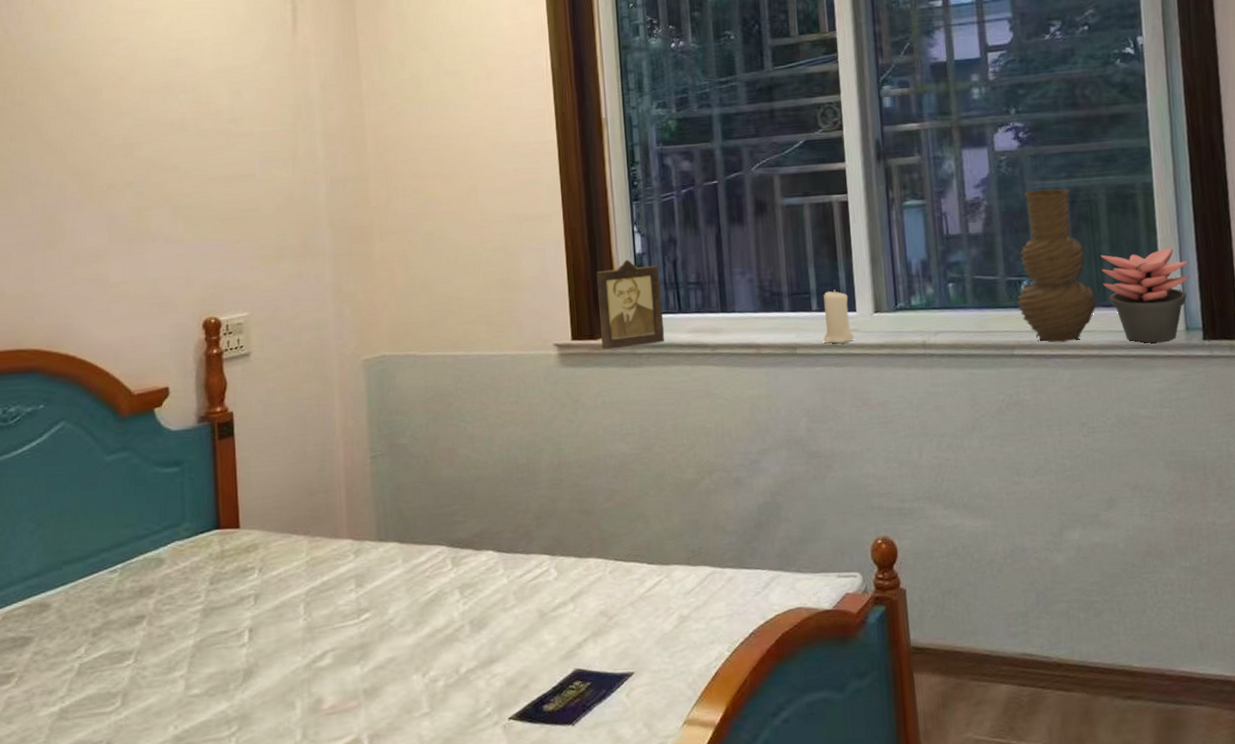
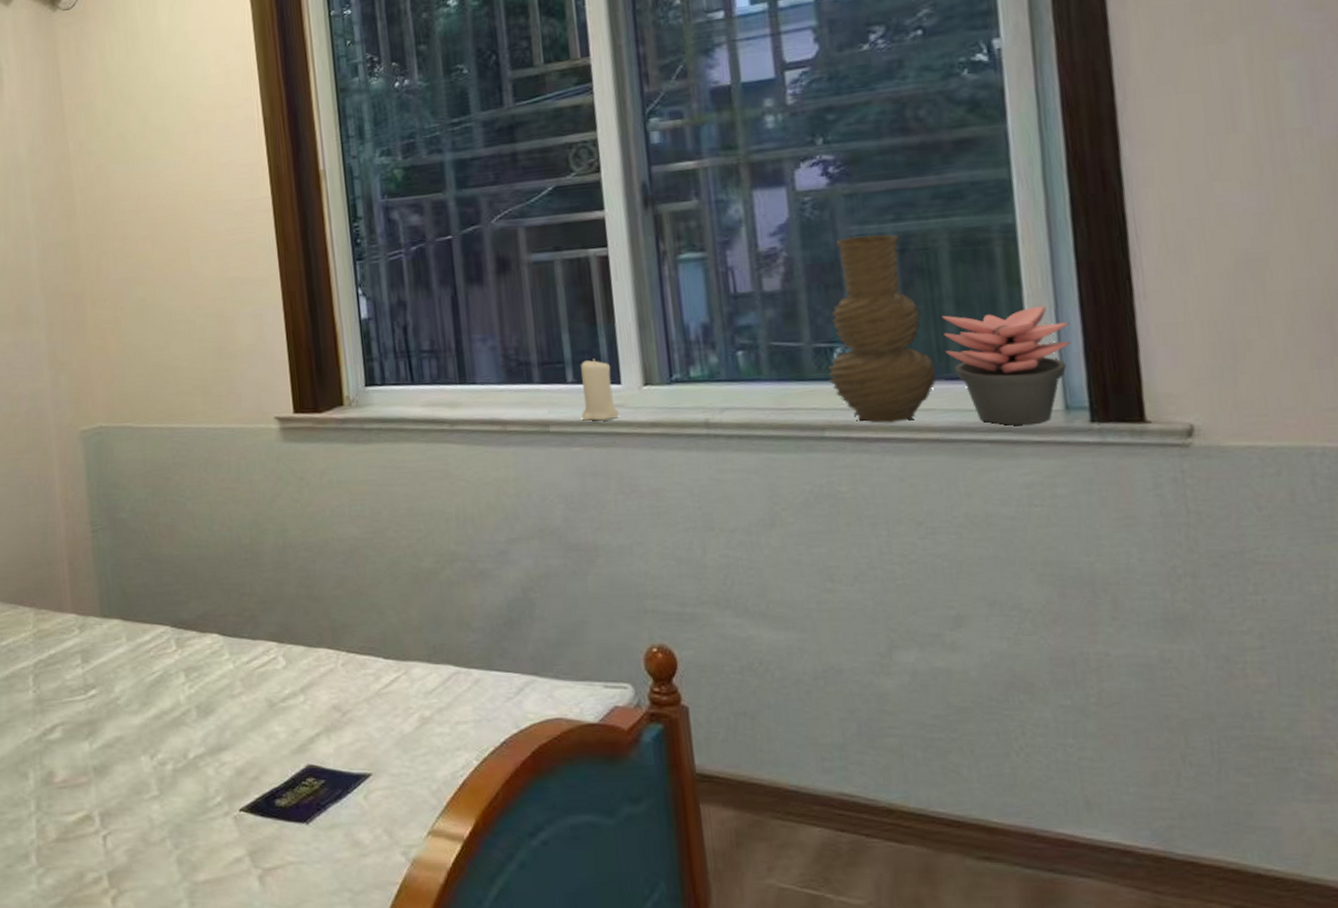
photo frame: present [596,259,665,350] -> none [318,325,396,424]

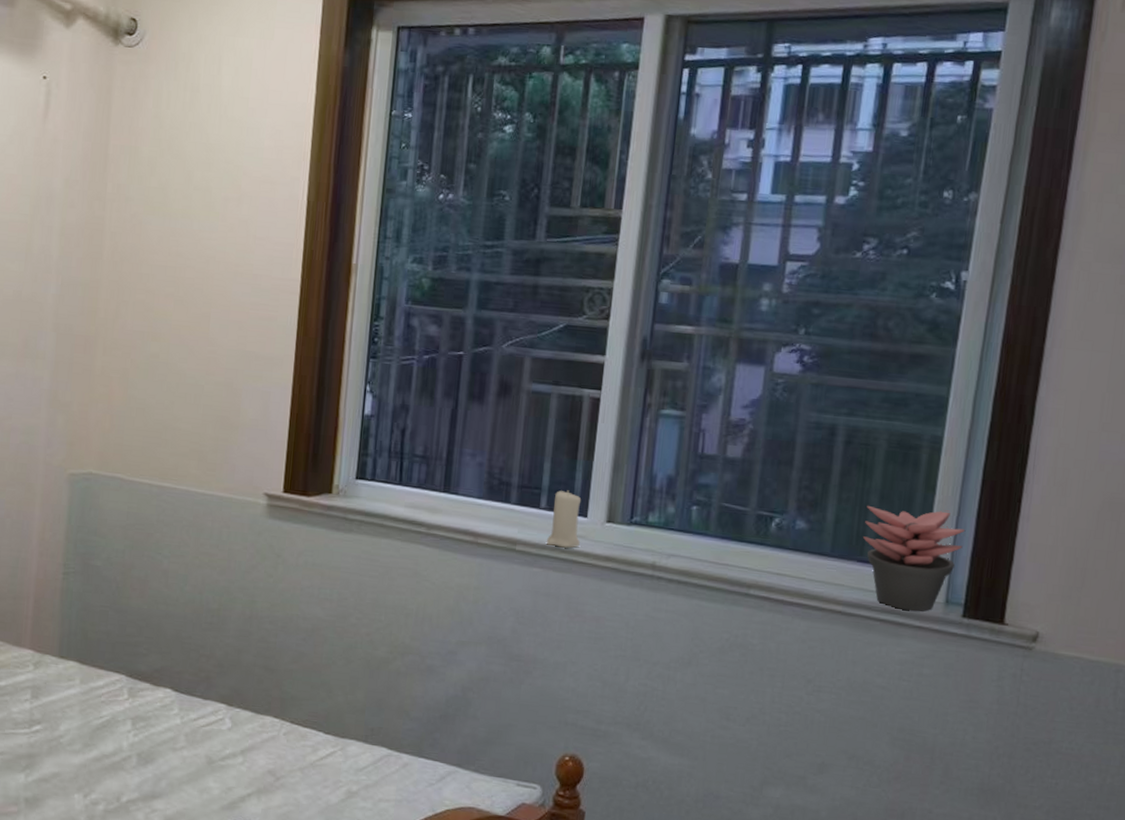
vase: present [828,233,936,424] -> none [764,422,852,592]

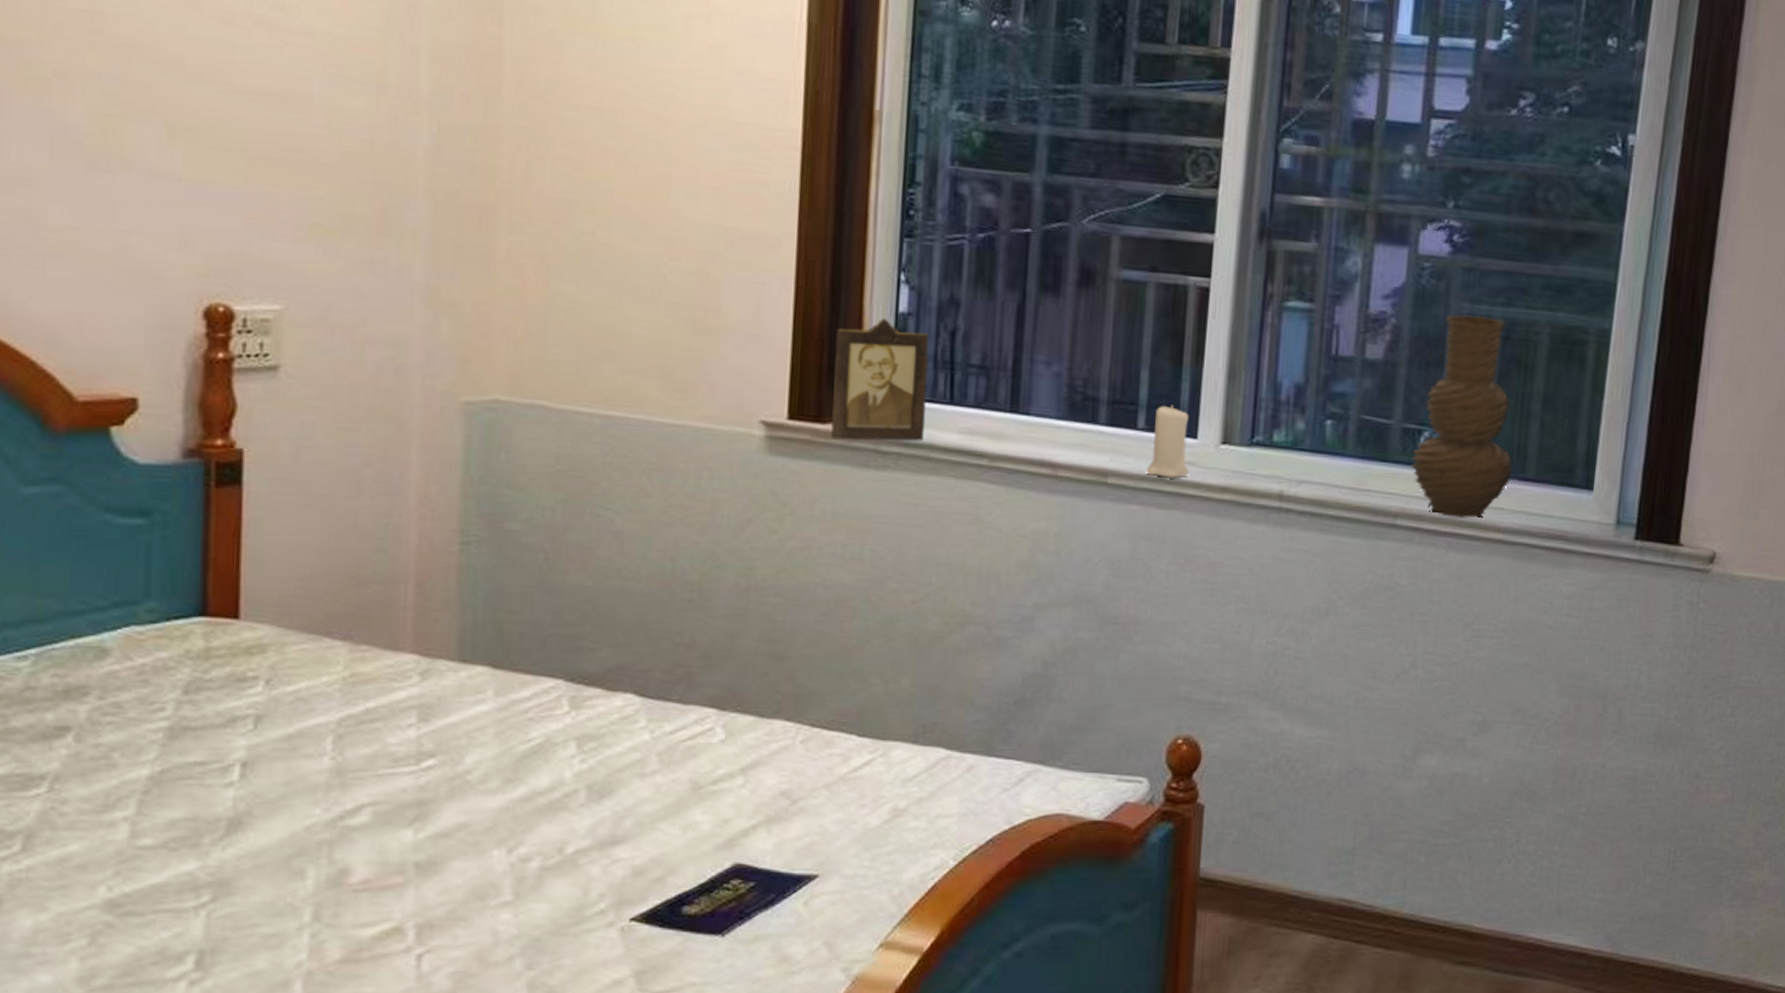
photo frame: none [313,419,386,512] -> present [831,318,930,442]
vase: none [764,422,852,592] -> present [1411,314,1513,518]
succulent plant: present [863,505,965,612] -> none [1525,412,1636,536]

